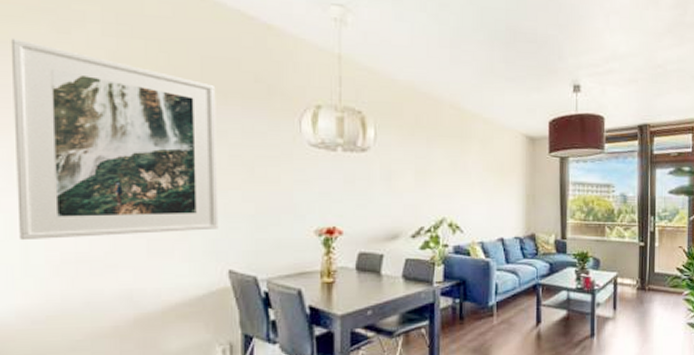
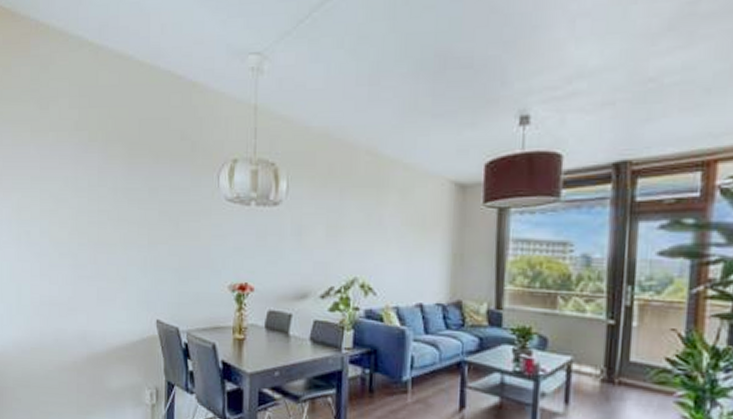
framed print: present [10,38,219,241] -> none [12,116,150,284]

